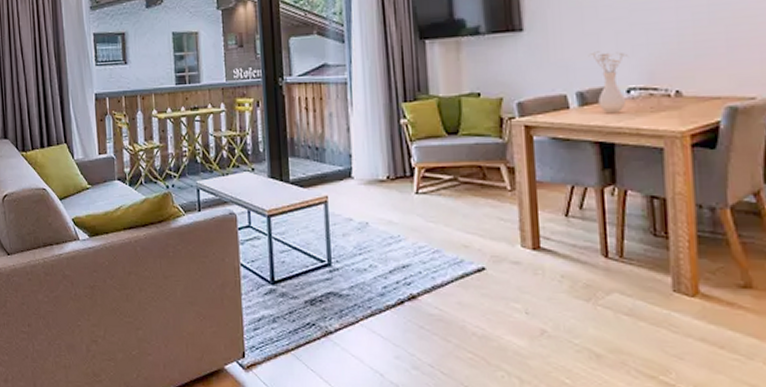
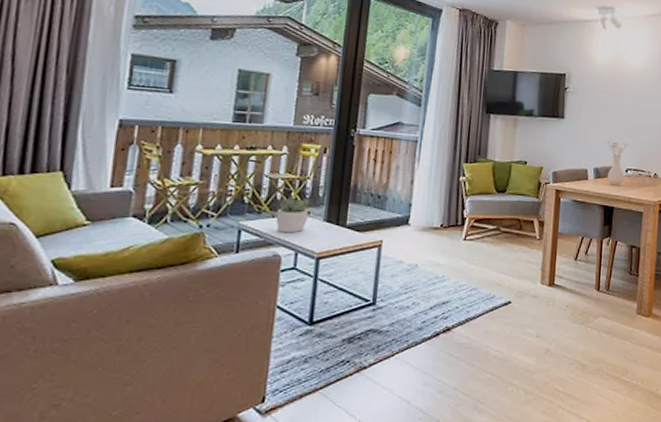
succulent plant: none [225,154,254,191] -> present [276,197,309,233]

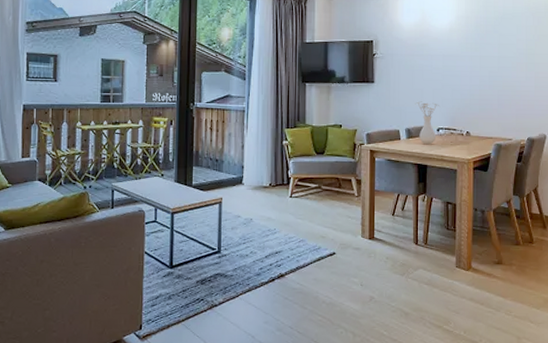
succulent plant: present [276,197,309,233] -> none [138,162,163,192]

